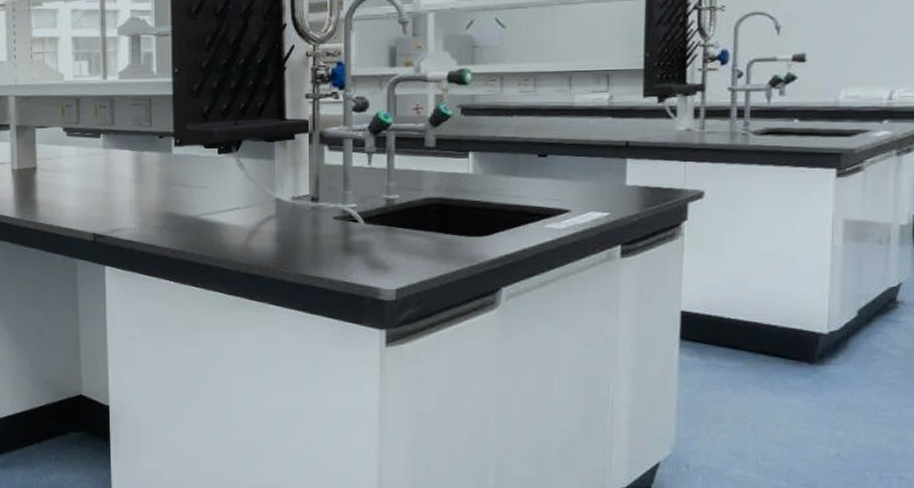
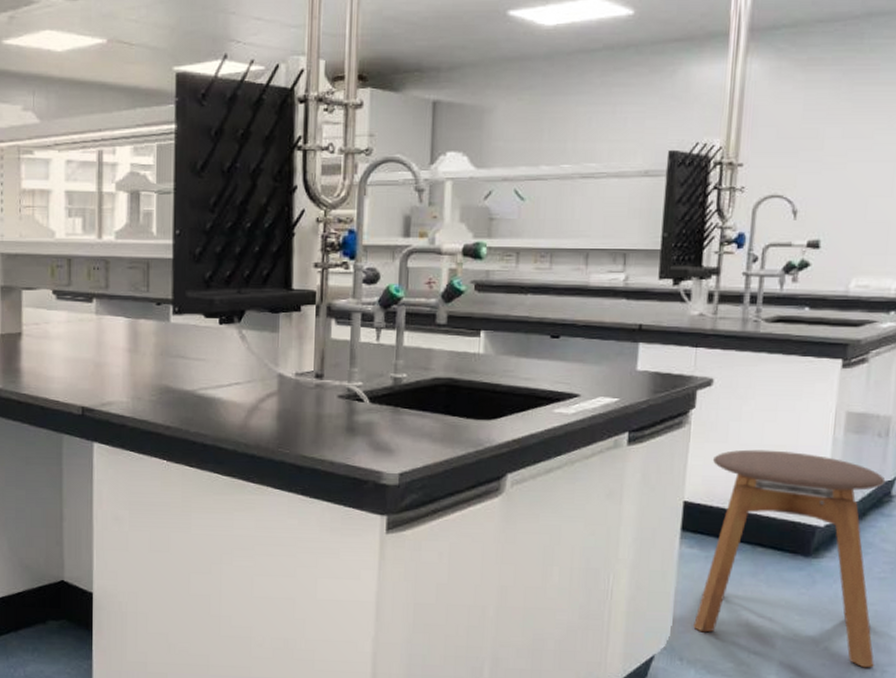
stool: none [698,259,890,474] -> present [693,449,886,668]

